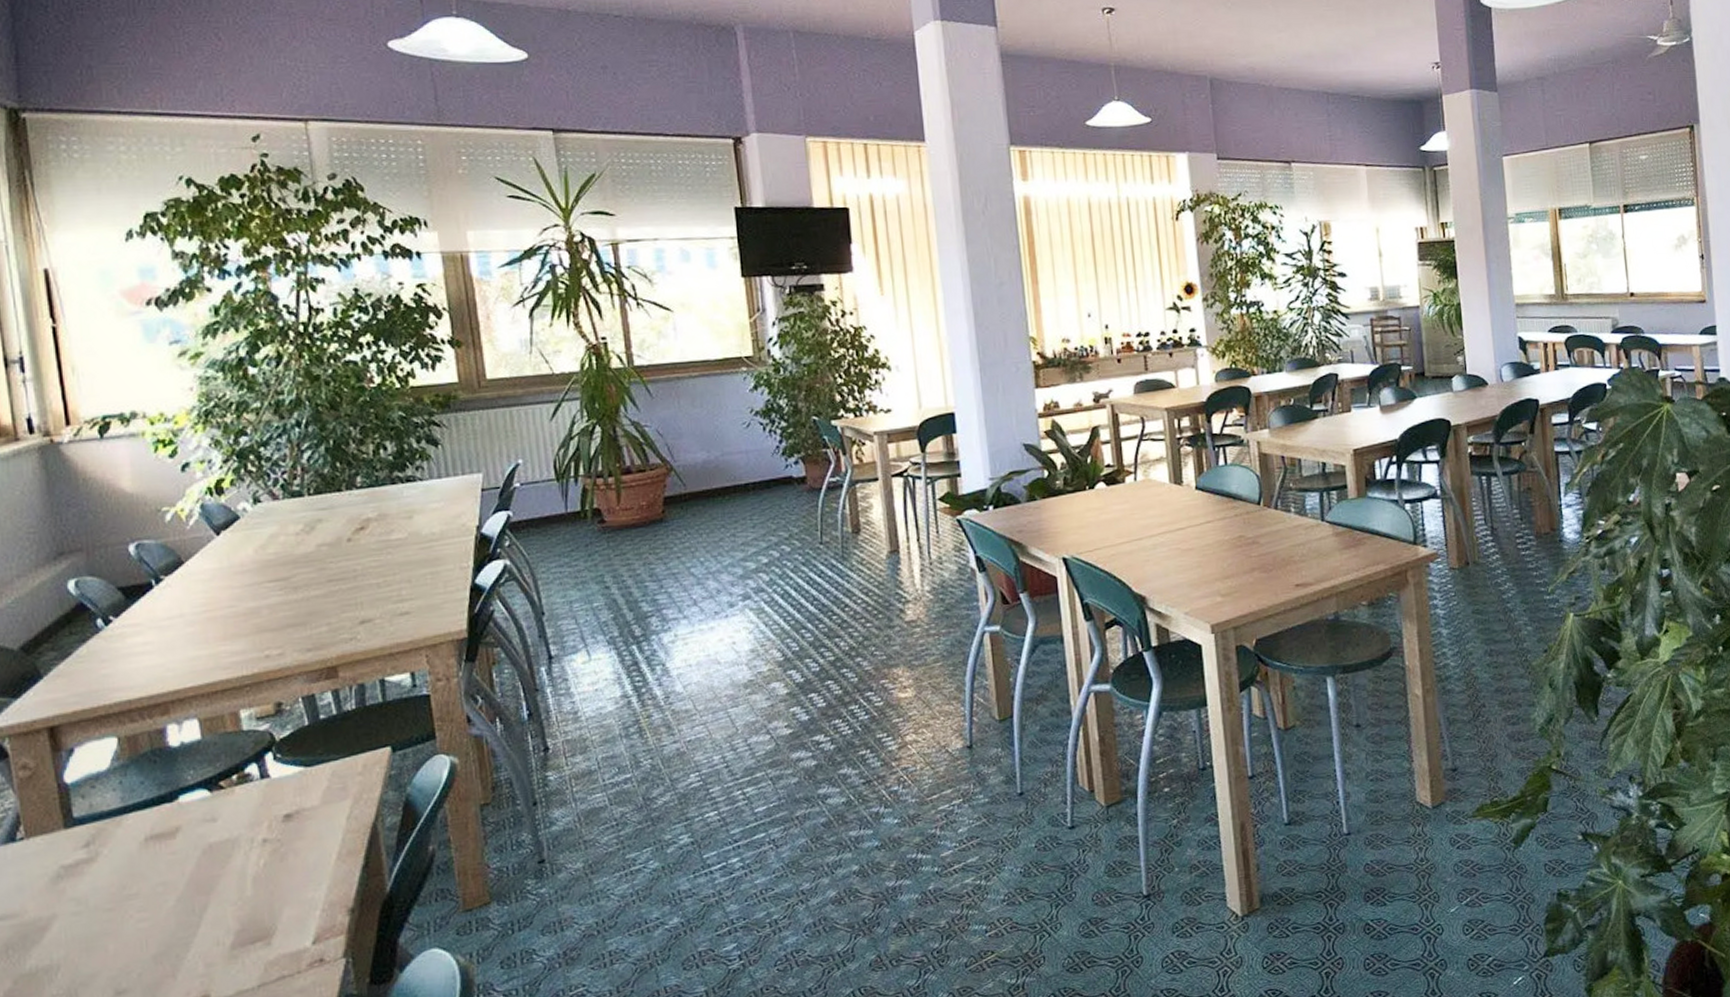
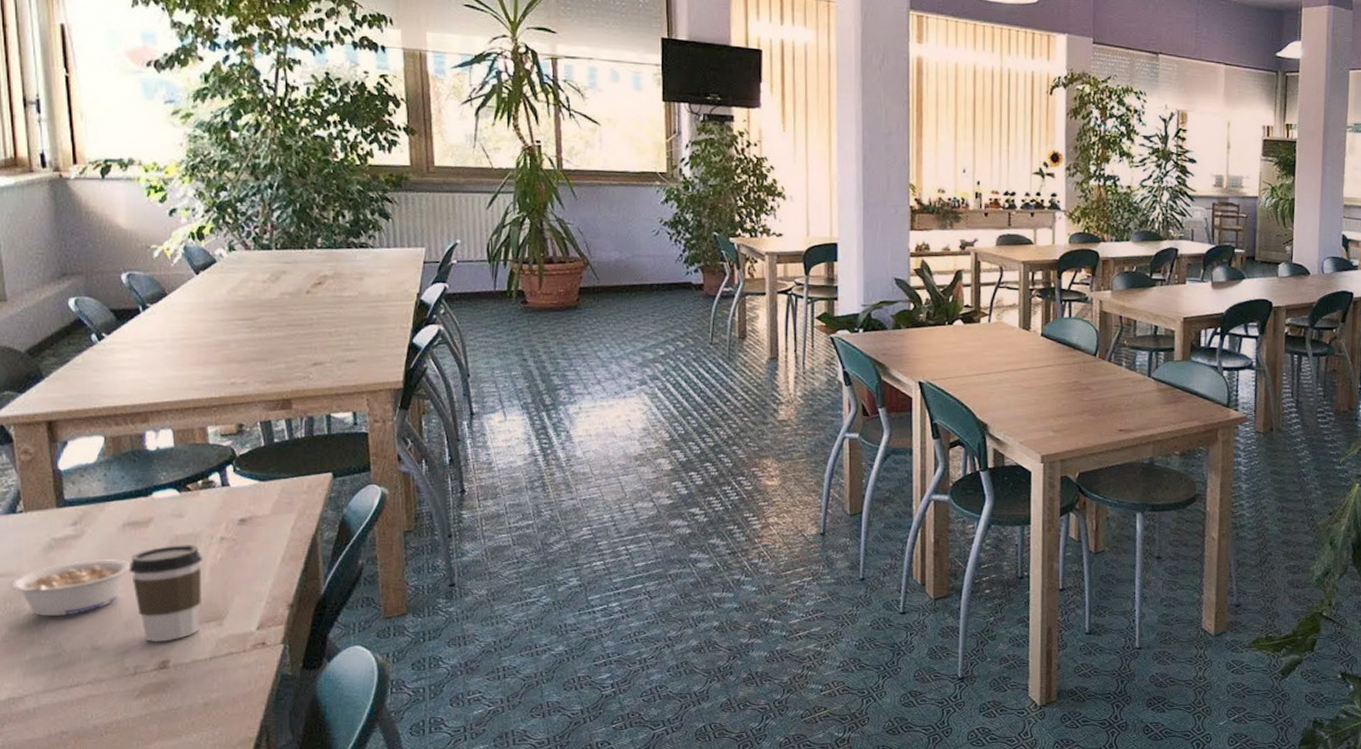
legume: none [13,881,157,963] -> present [11,559,131,617]
coffee cup: none [155,852,245,976] -> present [130,545,202,643]

